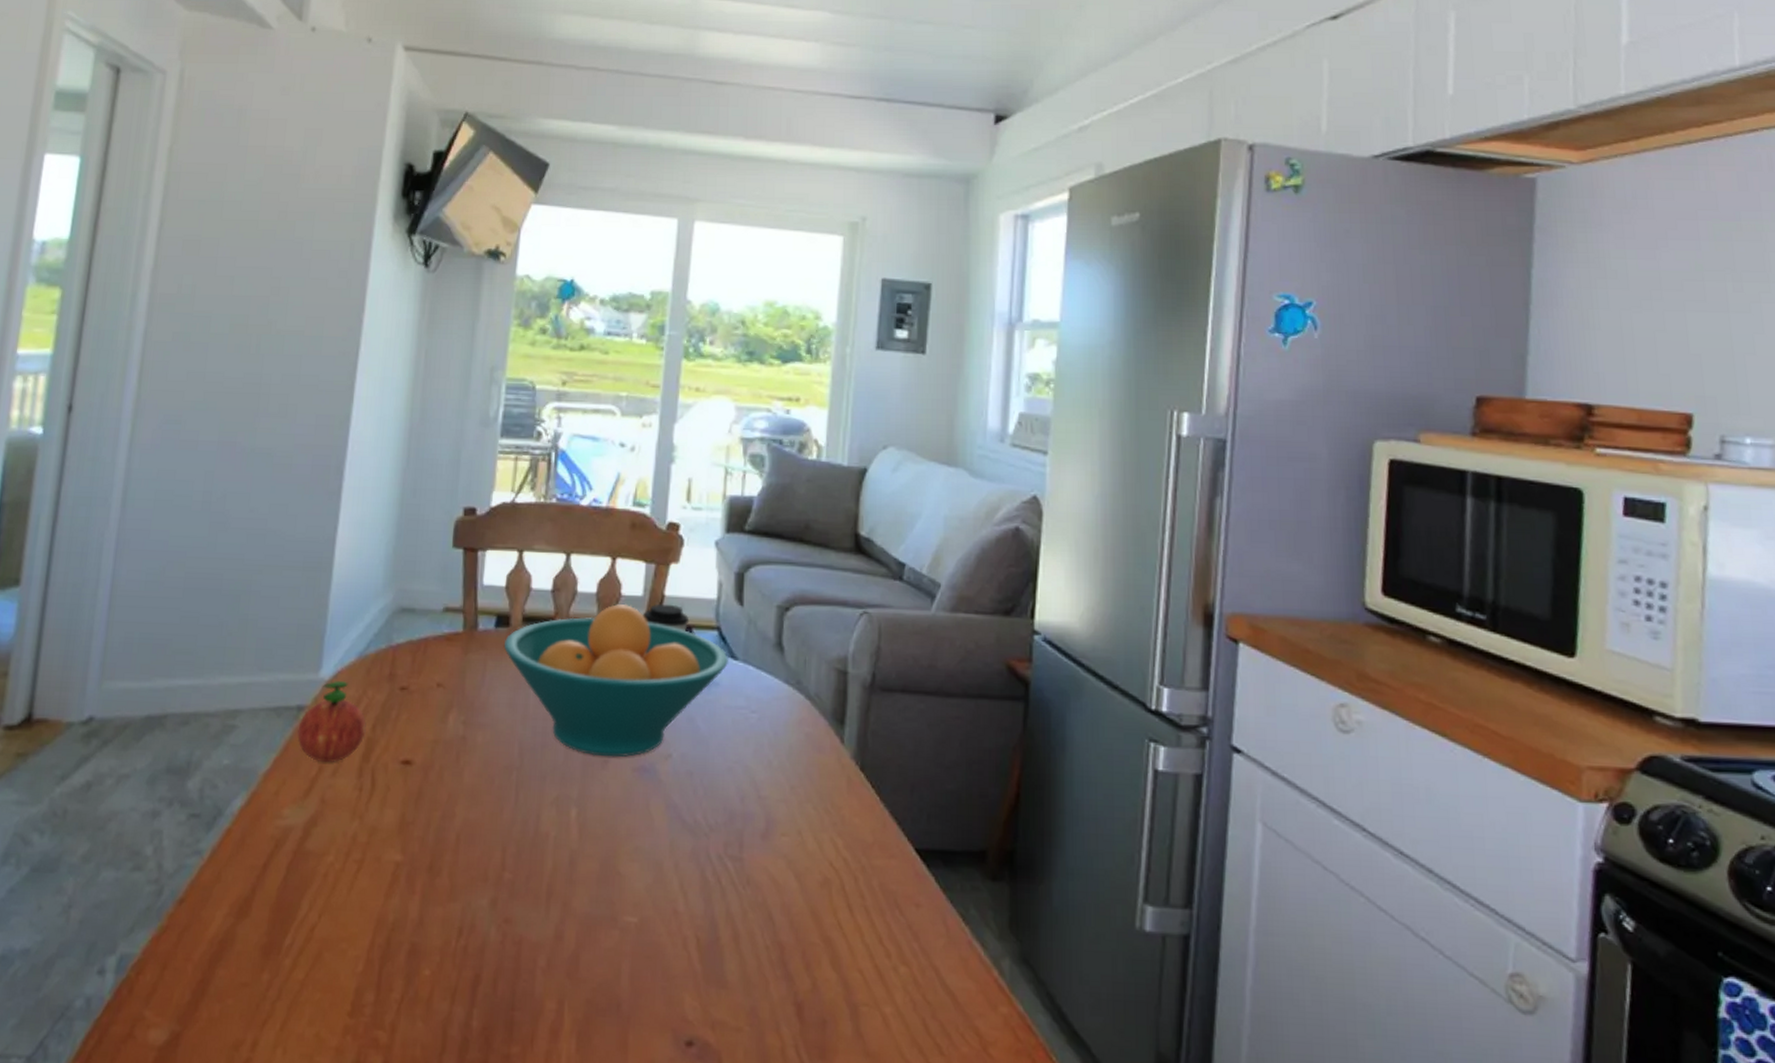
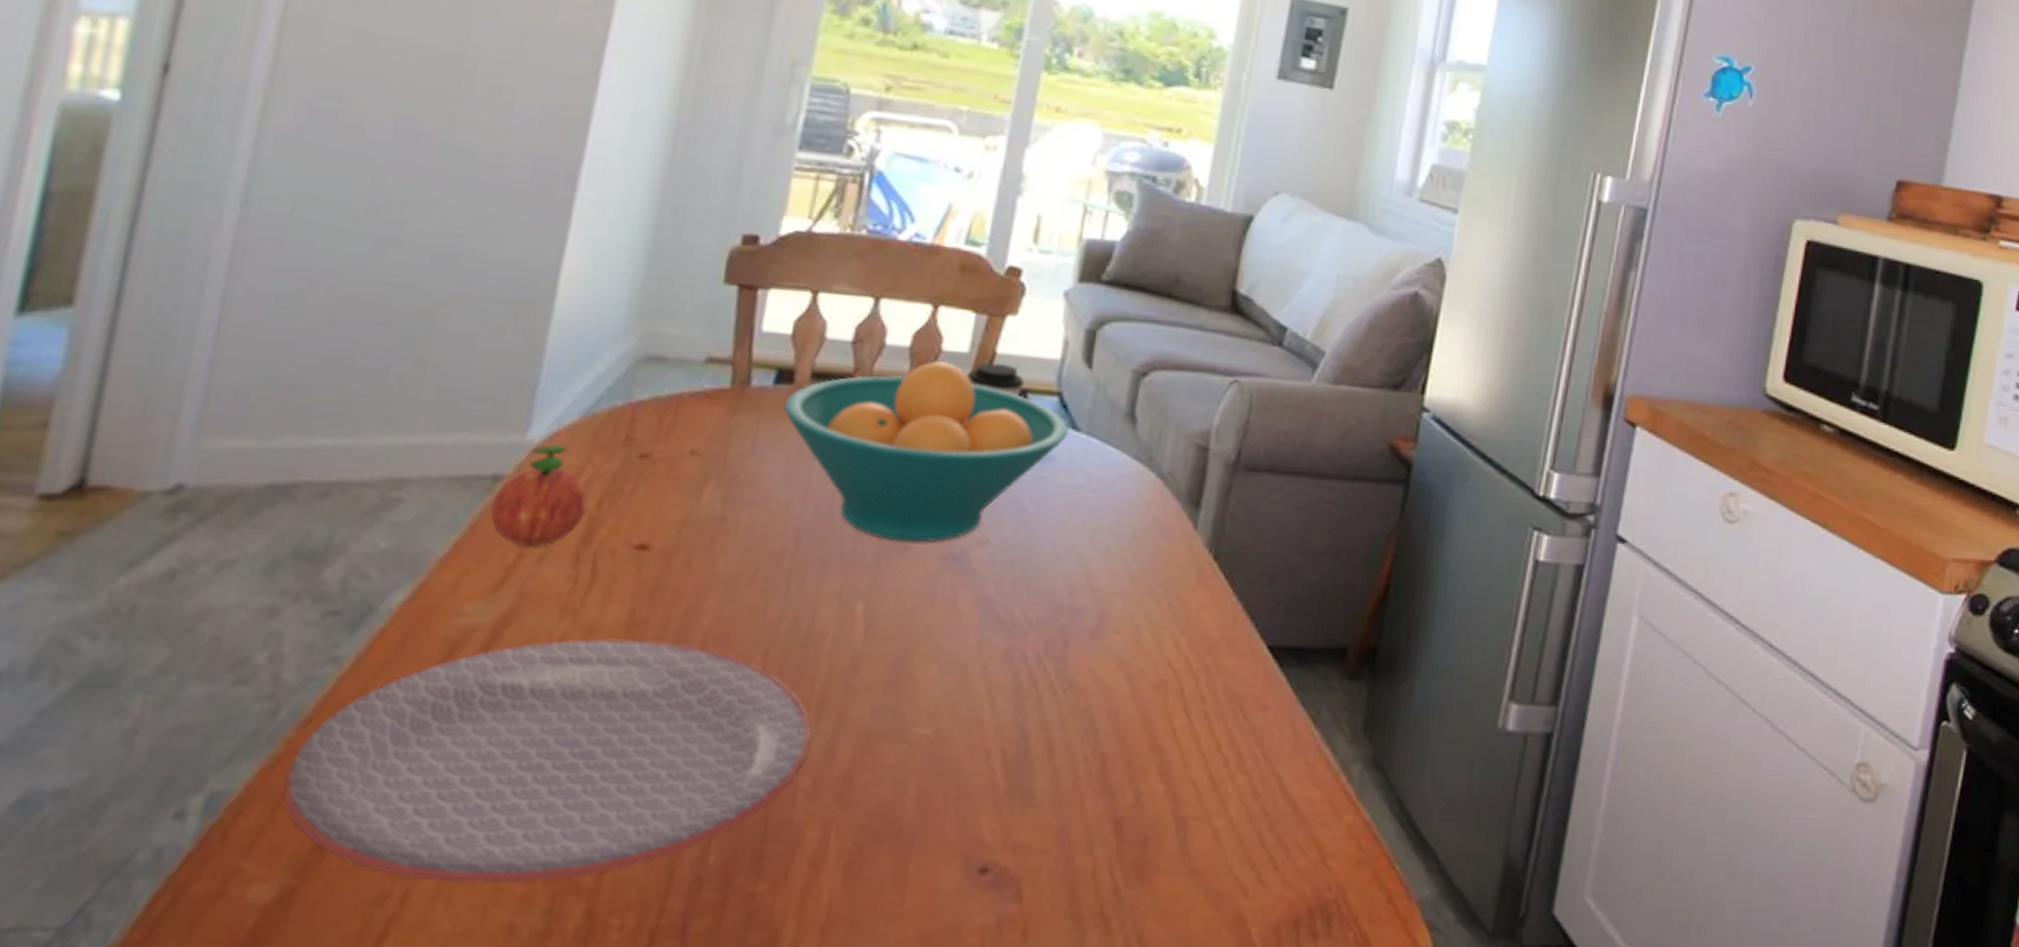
plate: none [167,837,544,1038] -> present [282,638,811,885]

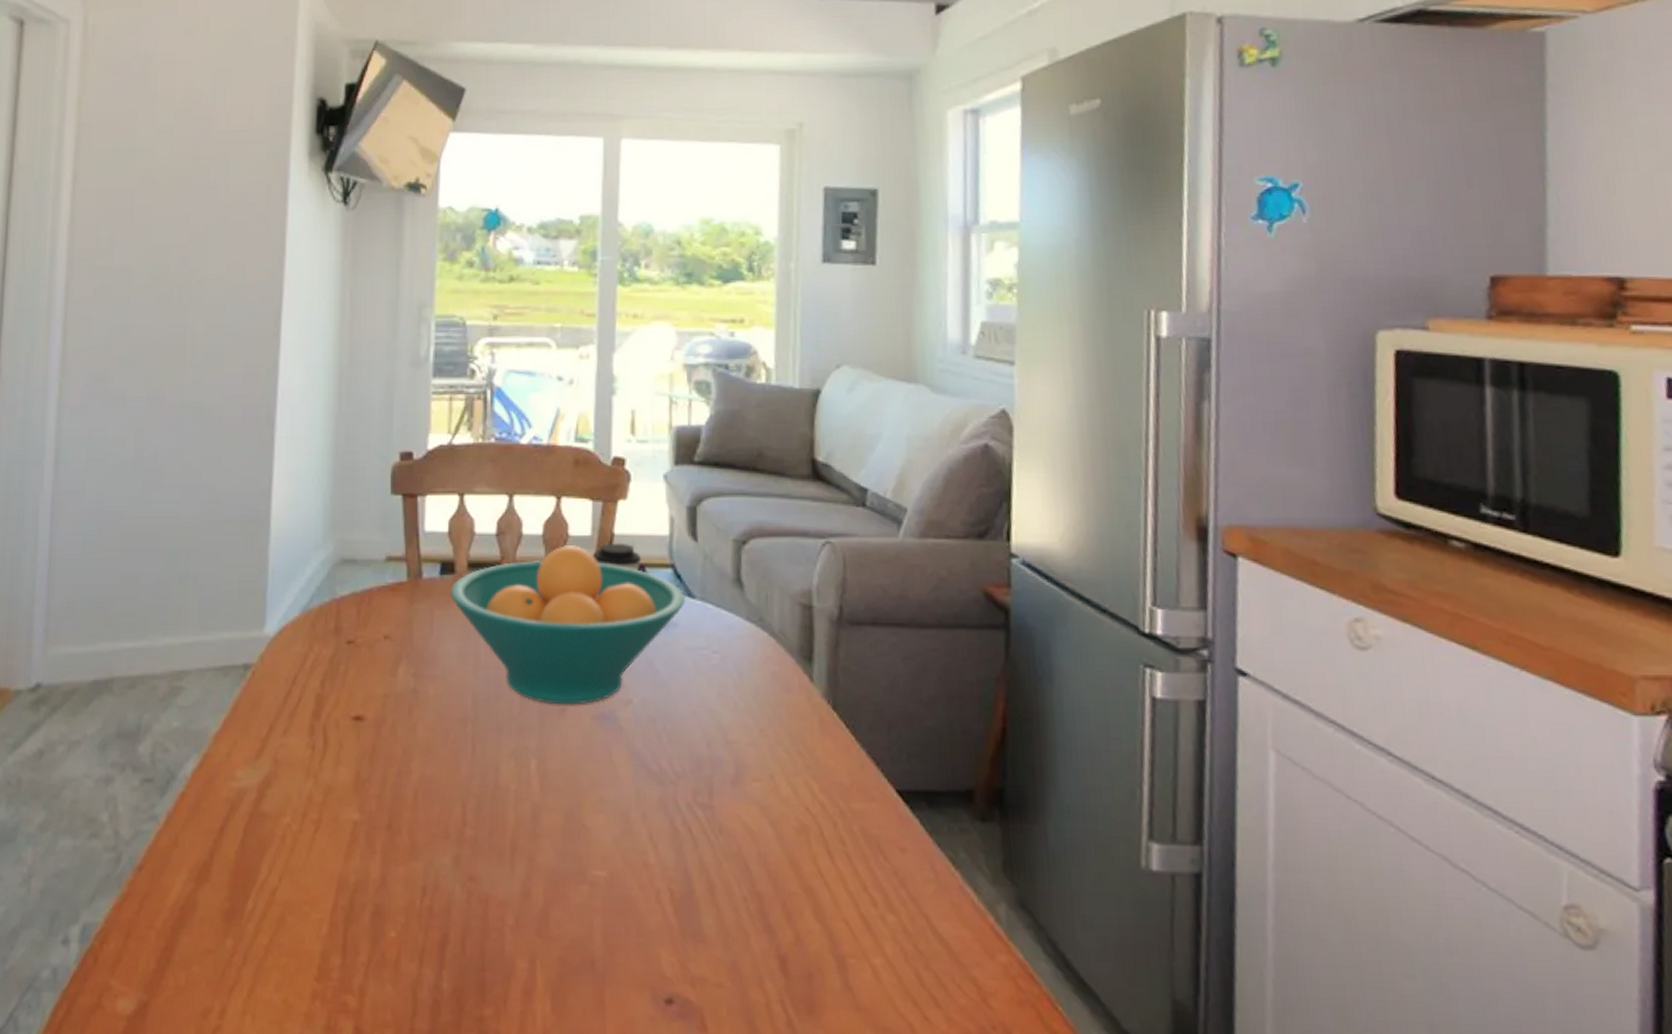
plate: present [282,638,811,885] -> none [130,796,510,1003]
apple: present [490,445,589,547] -> none [246,637,315,722]

